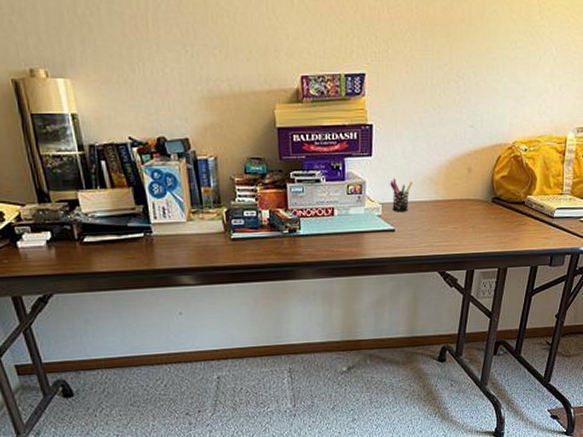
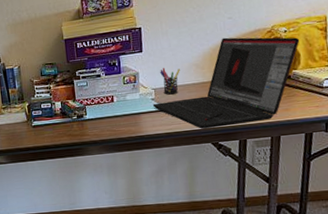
laptop: none [378,149,538,255] -> present [152,37,300,129]

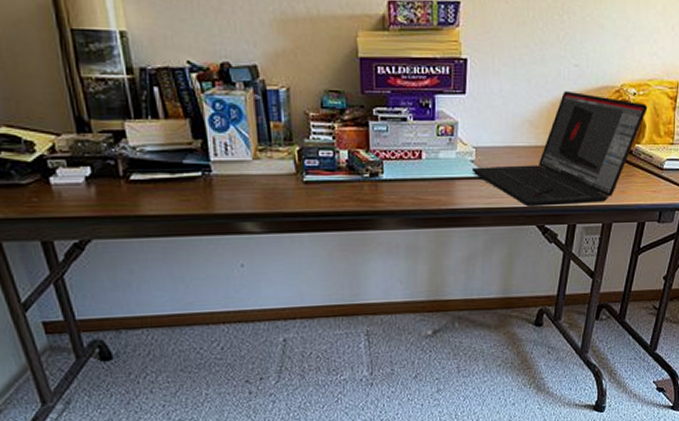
pen holder: present [160,67,180,95] -> none [485,119,510,158]

